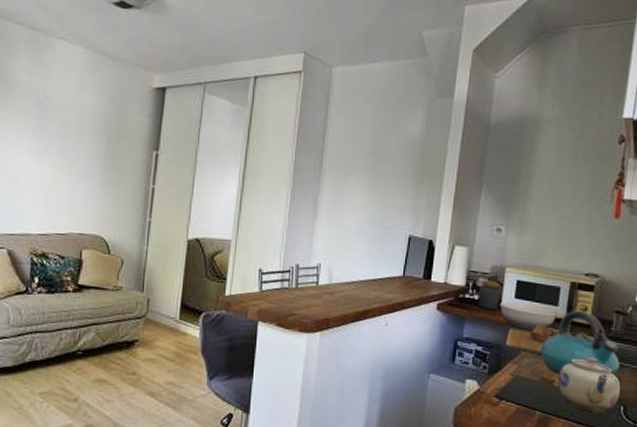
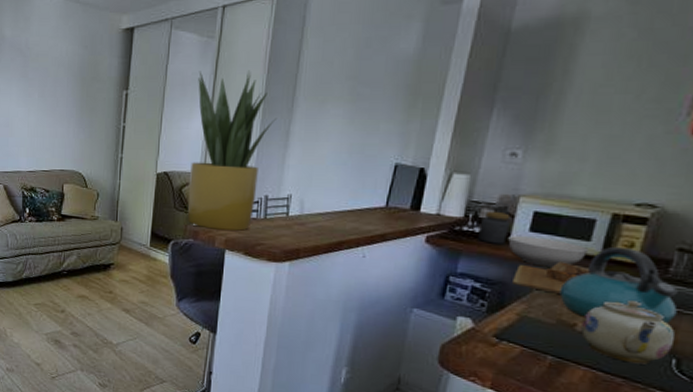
planter: none [219,137,307,302] -> present [187,70,278,232]

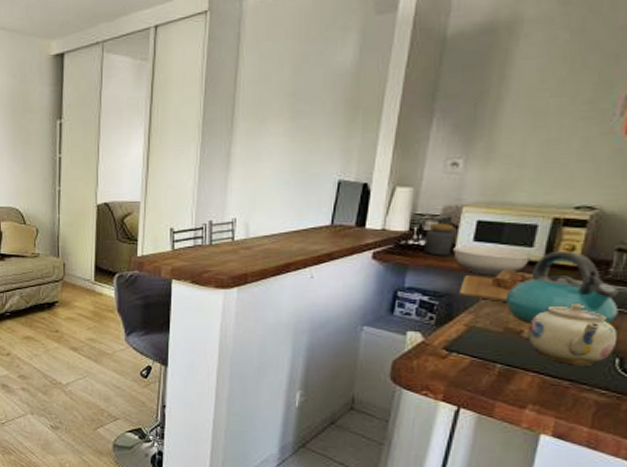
planter: present [187,70,278,232] -> none [130,92,218,260]

